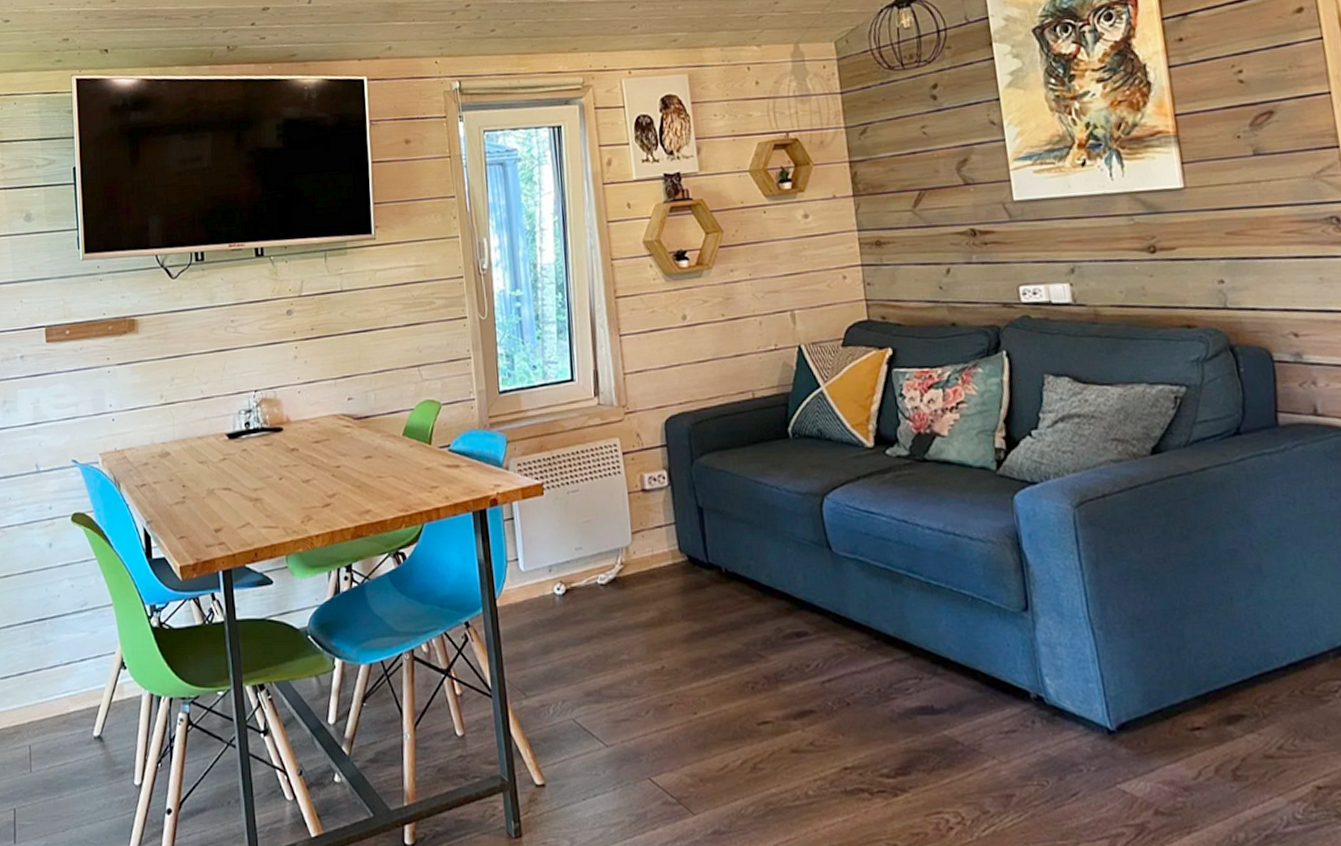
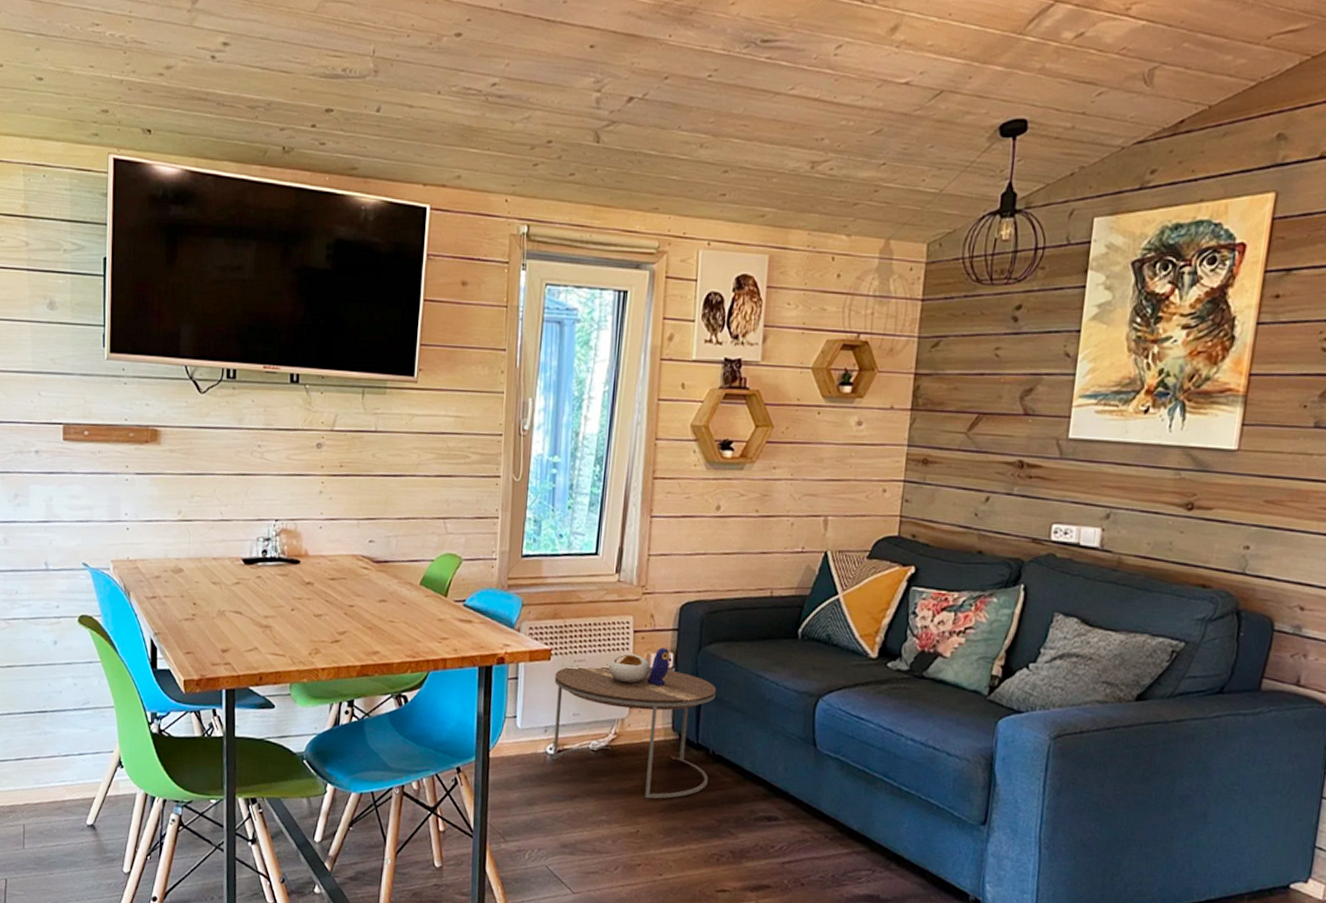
side table: none [550,466,726,630] -> present [553,647,717,799]

